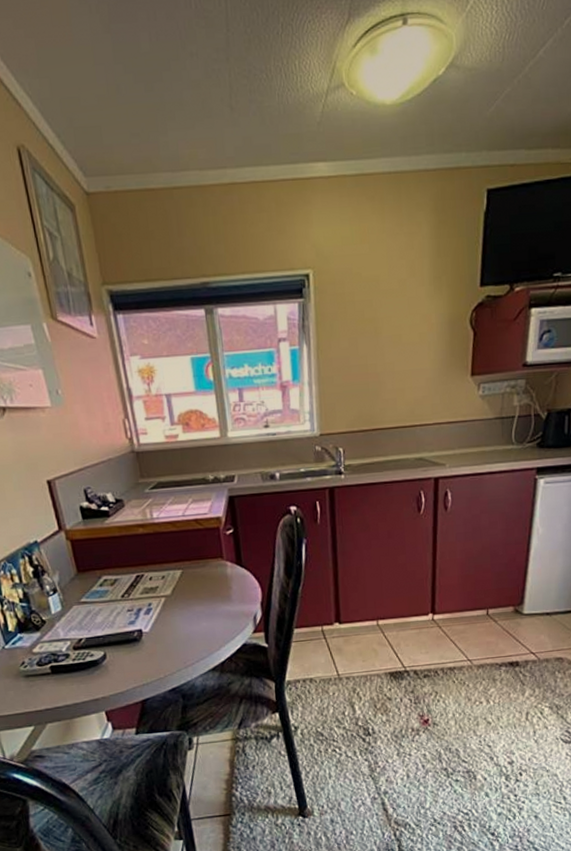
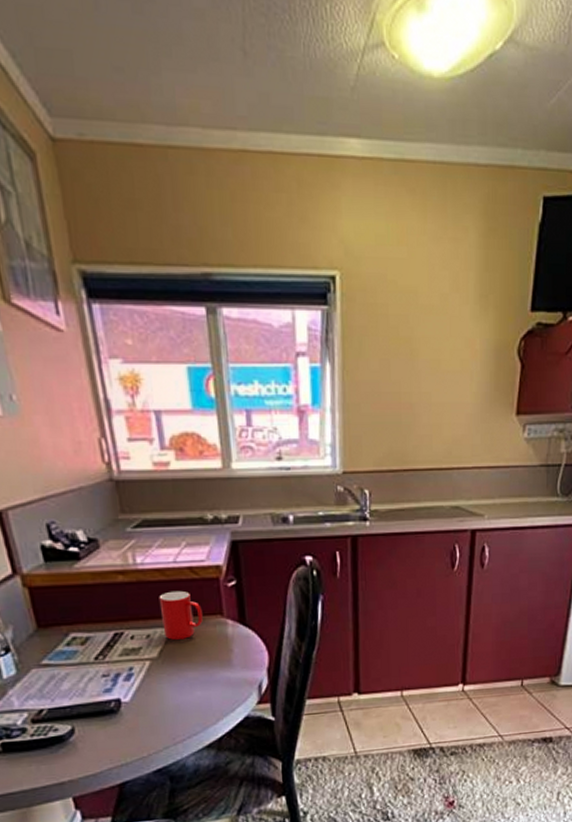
cup: none [171,539,207,580] -> present [159,590,203,640]

